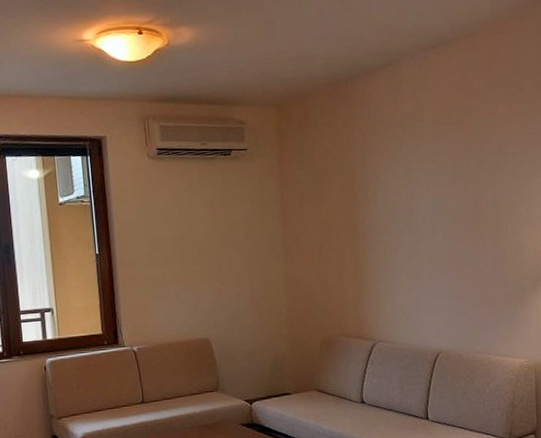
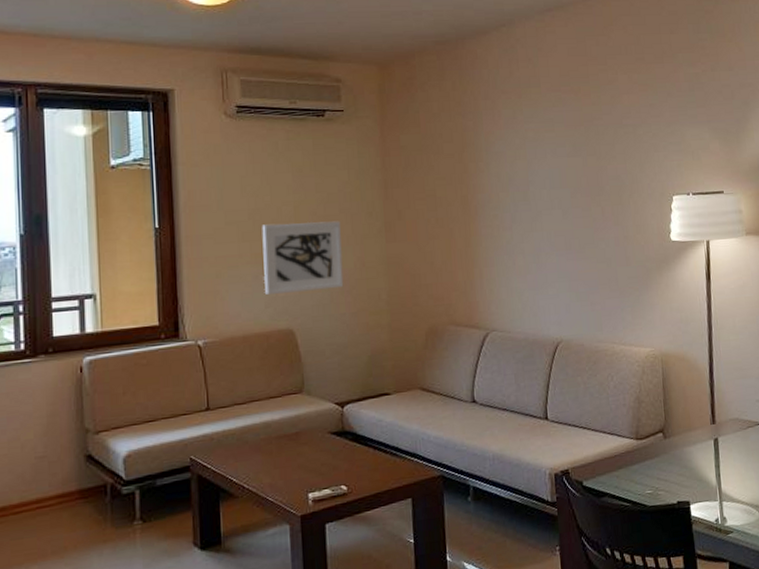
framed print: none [181,246,250,309] -> present [262,221,344,295]

